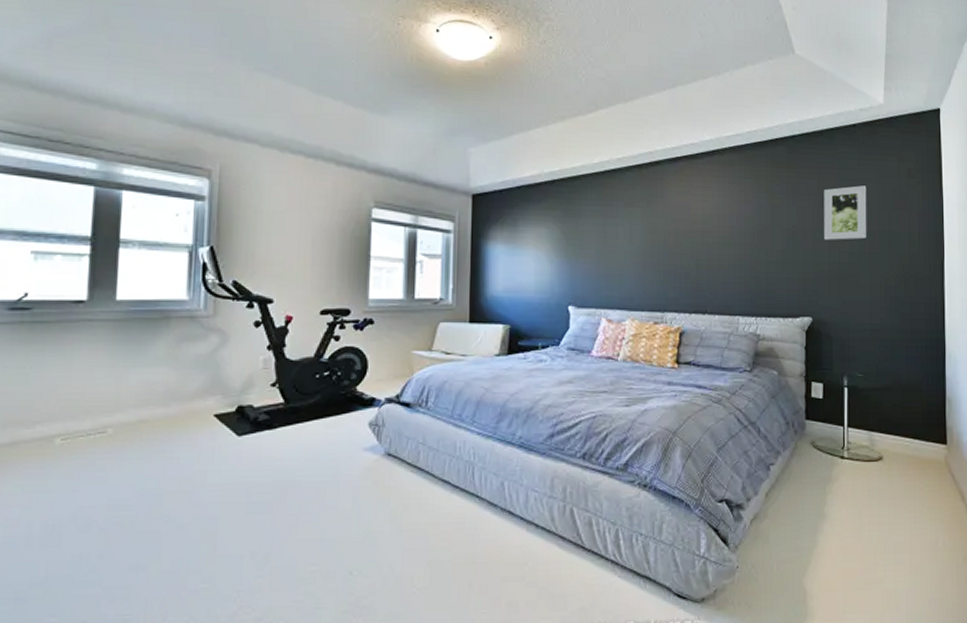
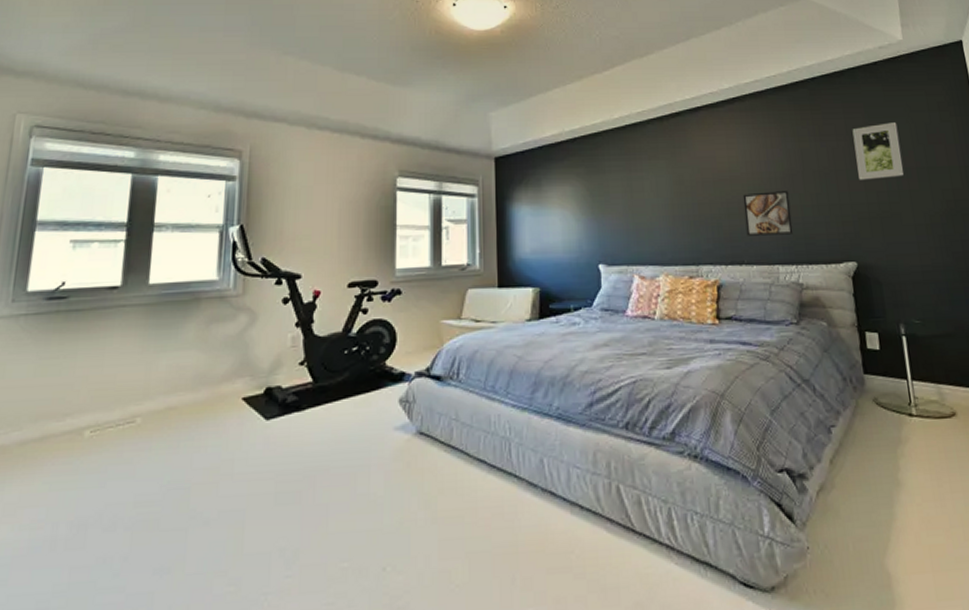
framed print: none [712,245,757,288] -> present [742,191,794,236]

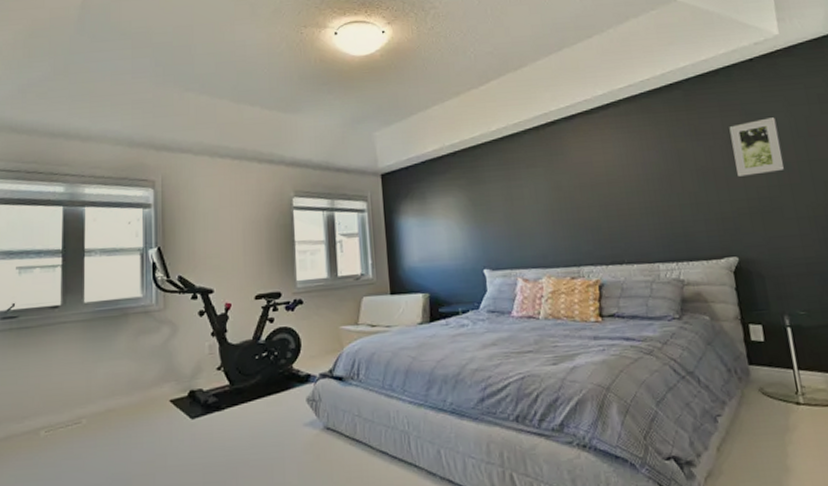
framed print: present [742,191,794,236] -> none [620,191,673,237]

